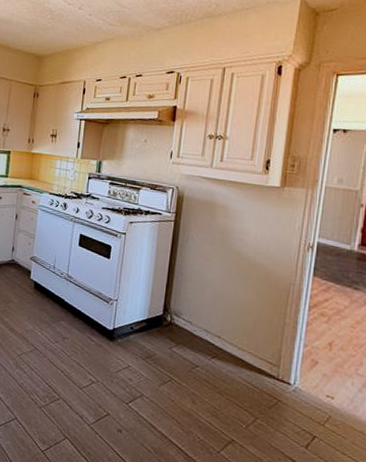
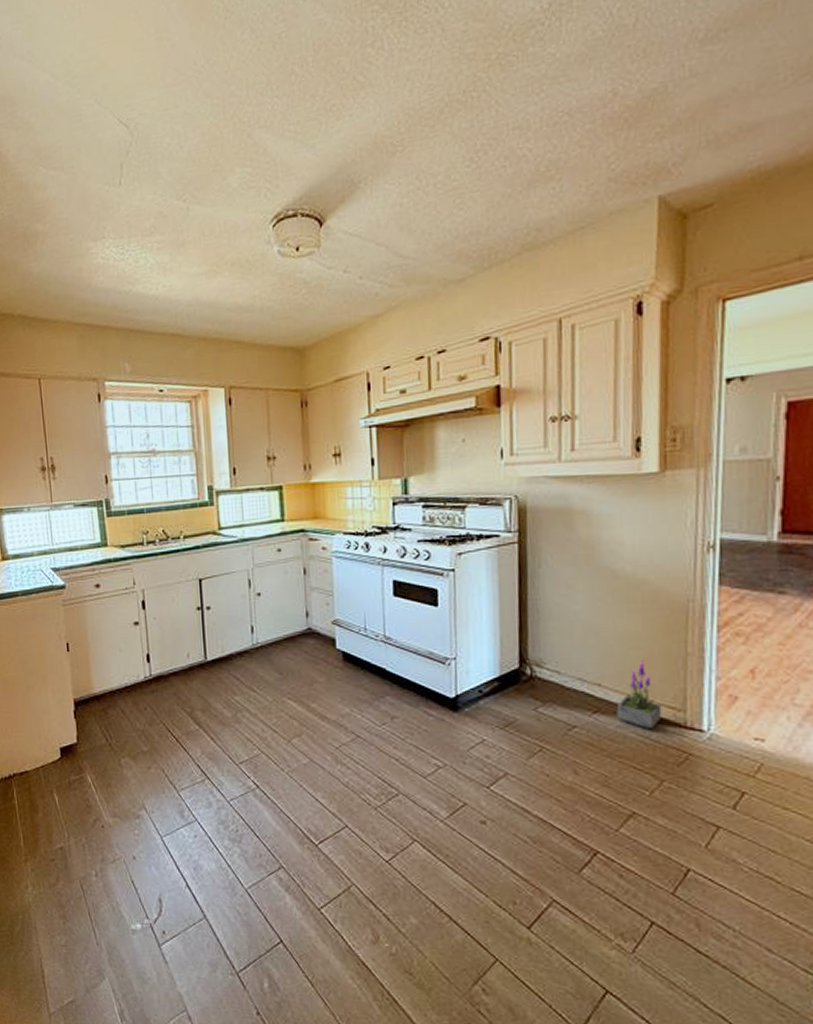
potted plant: none [229,322,263,377] -> present [616,659,662,729]

